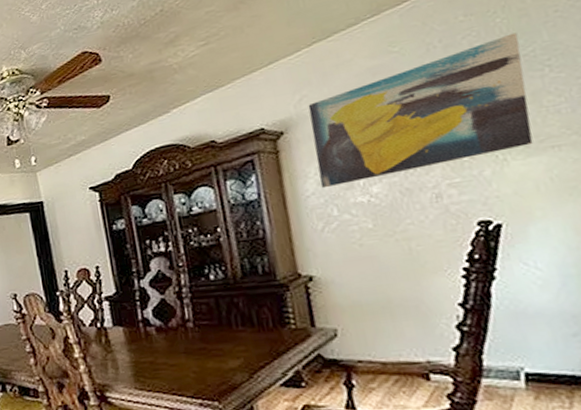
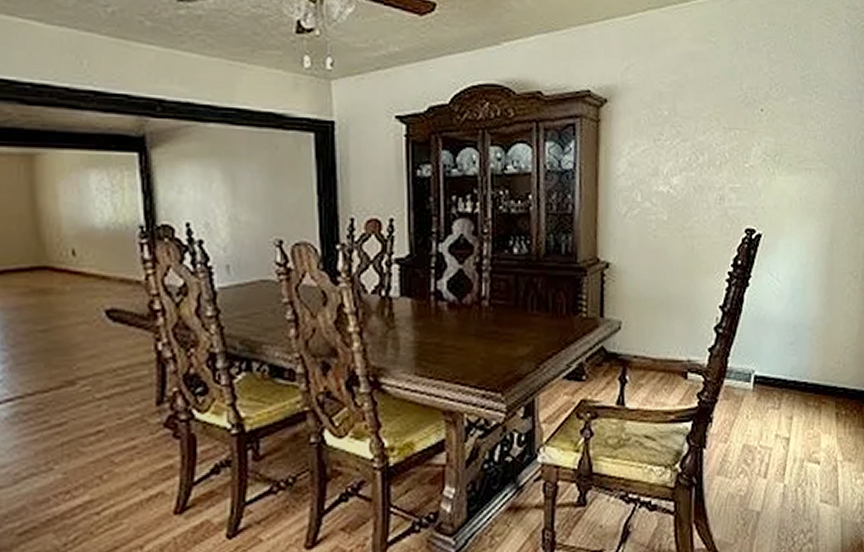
wall art: present [308,32,533,189] -> none [631,53,801,171]

